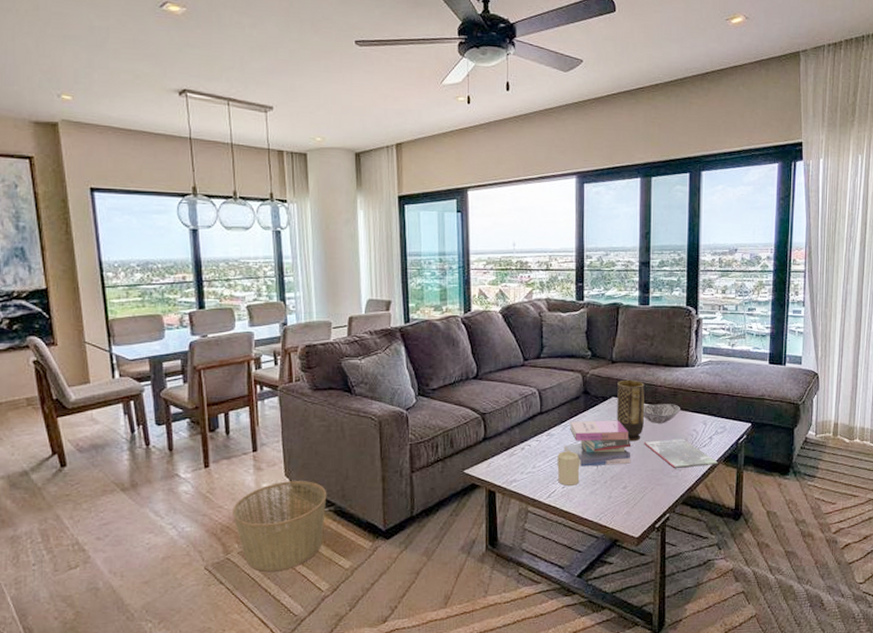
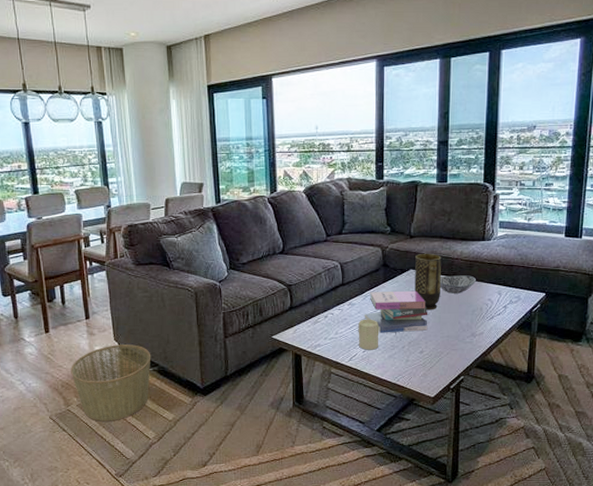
magazine: present [643,439,718,468] -> none [440,308,512,335]

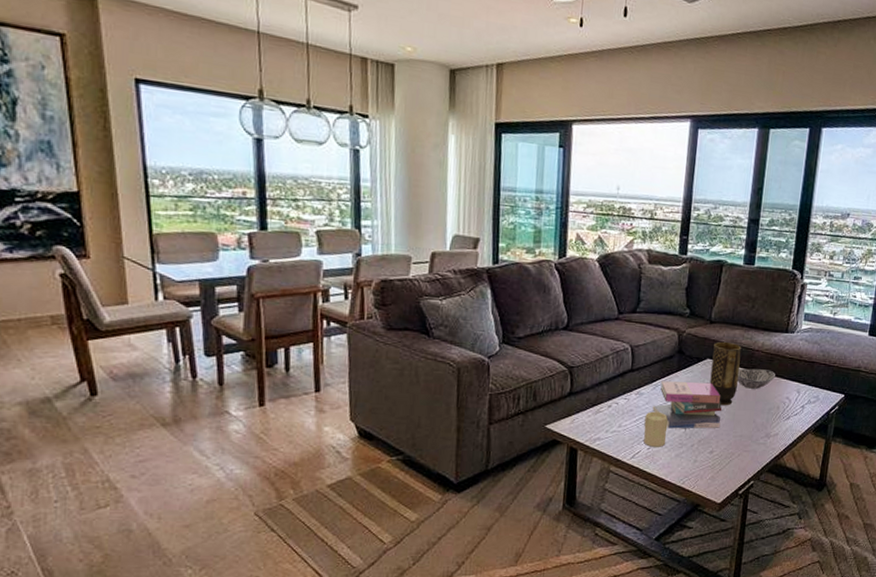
basket: present [71,344,151,422] -> none [289,426,396,521]

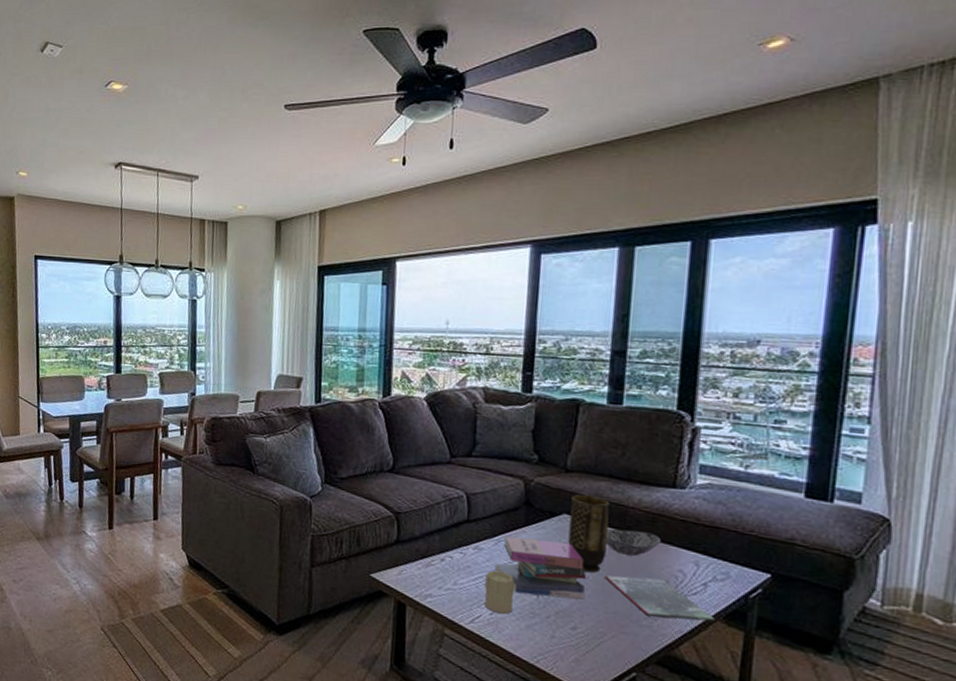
magazine: none [734,405,807,436] -> present [604,575,715,622]

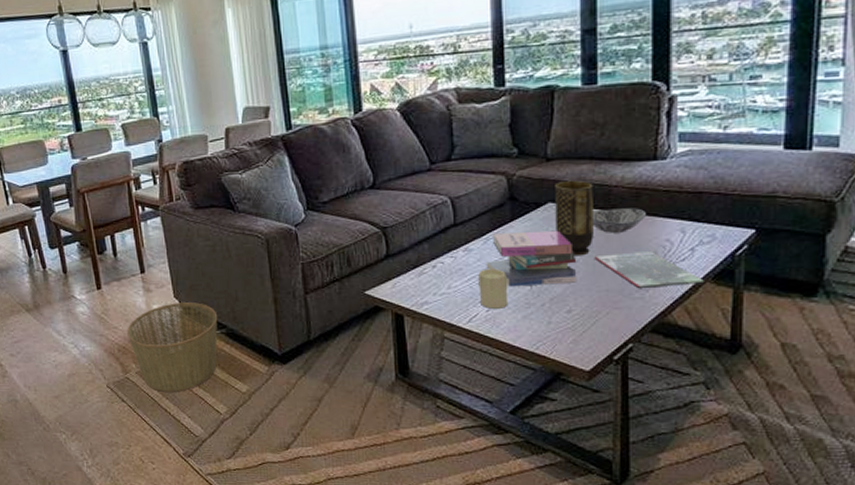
basket: none [130,554,222,647] -> present [127,302,218,392]

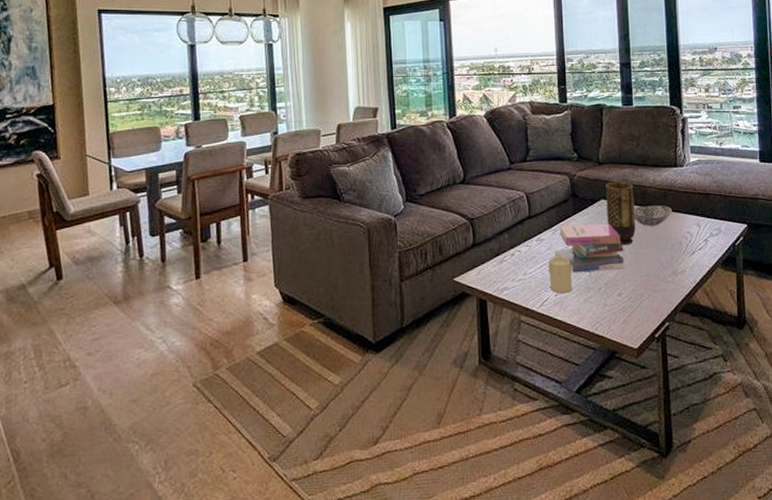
basket: present [127,302,218,392] -> none [222,291,317,389]
magazine: present [594,251,704,288] -> none [636,242,716,273]

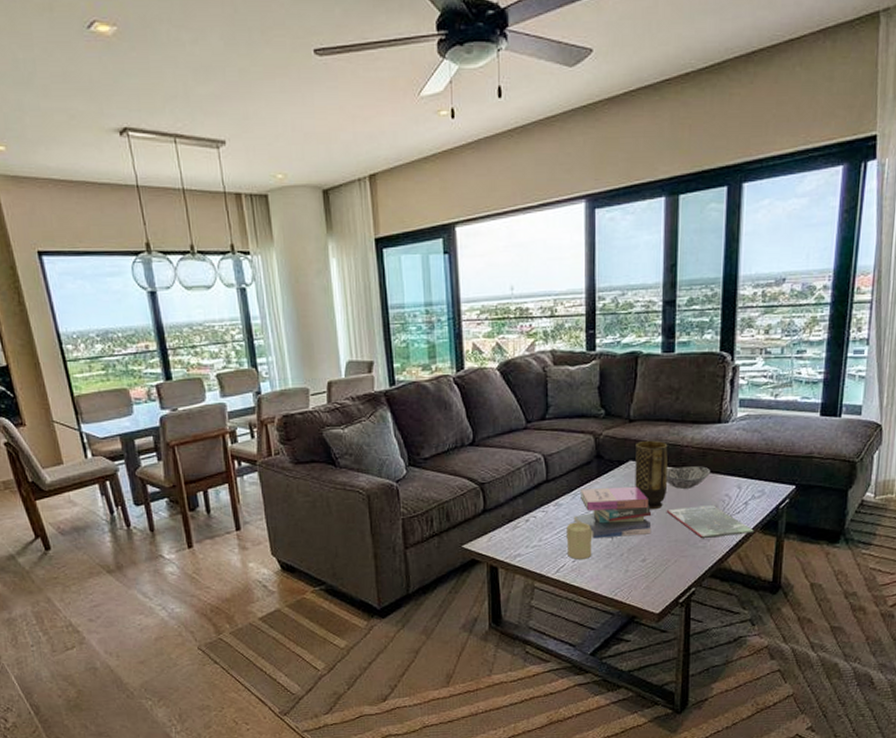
magazine: none [636,242,716,273] -> present [666,505,754,538]

